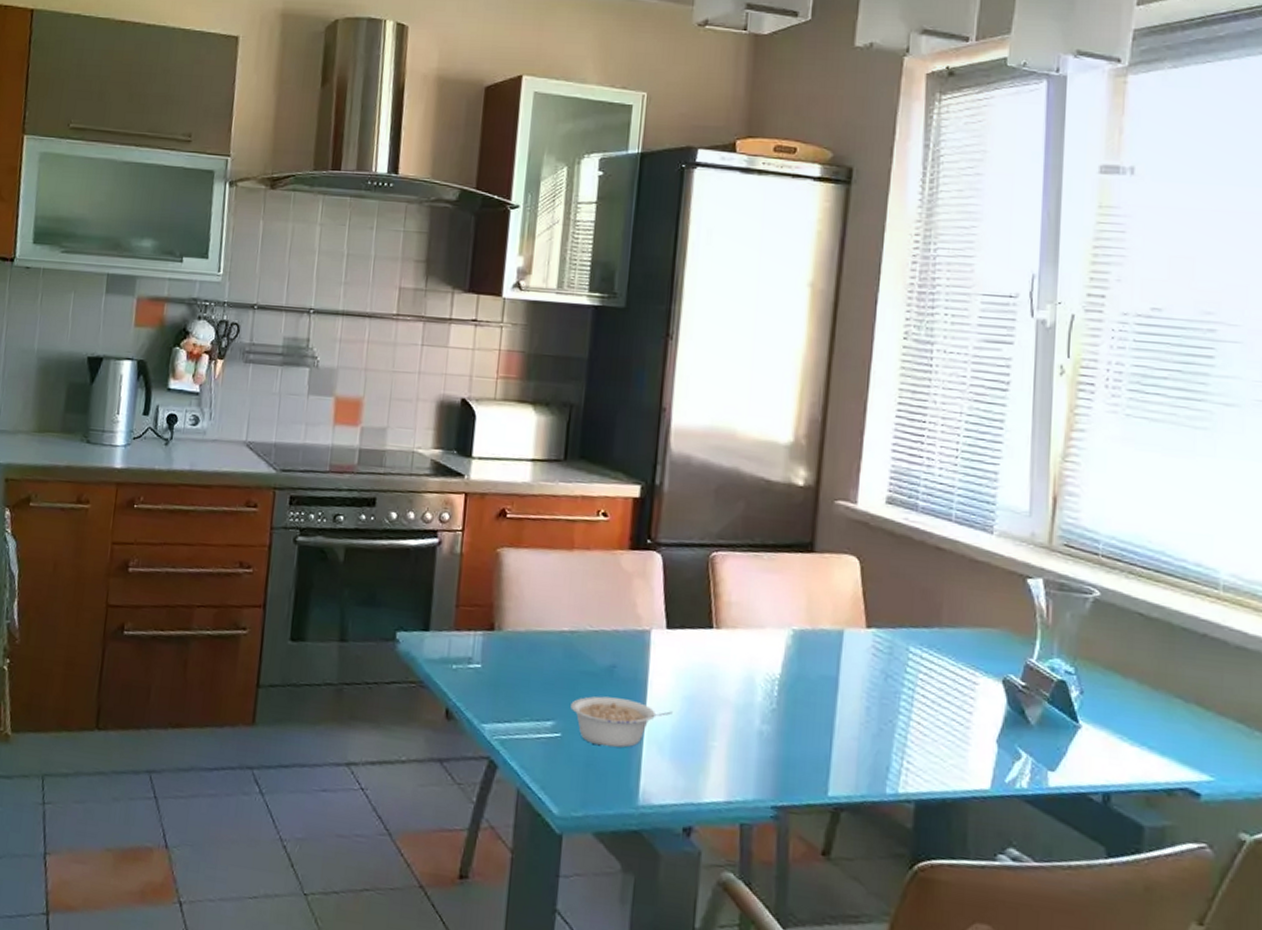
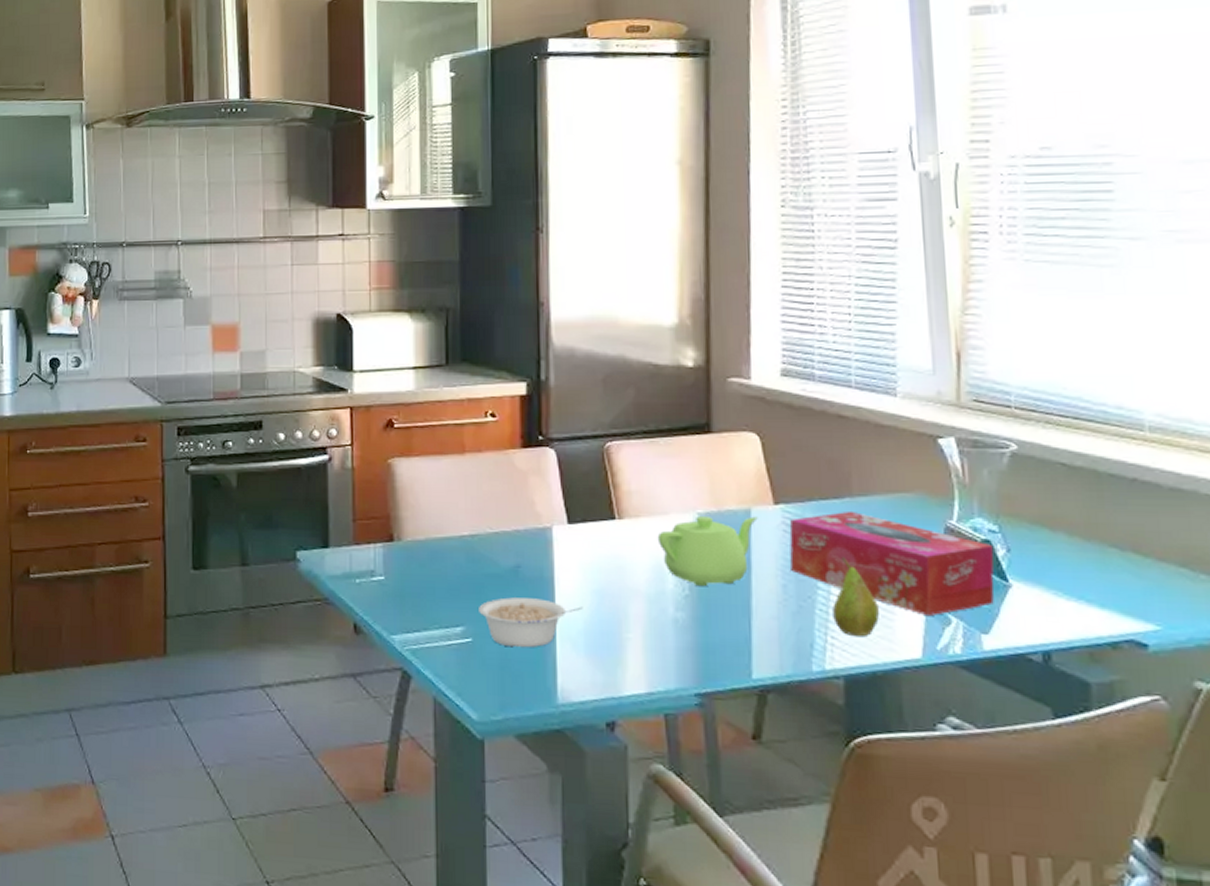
teapot: none [751,632,850,703] -> present [657,515,758,587]
tissue box: none [876,640,1069,750] -> present [789,510,995,617]
fruit: none [911,685,955,765] -> present [832,557,879,637]

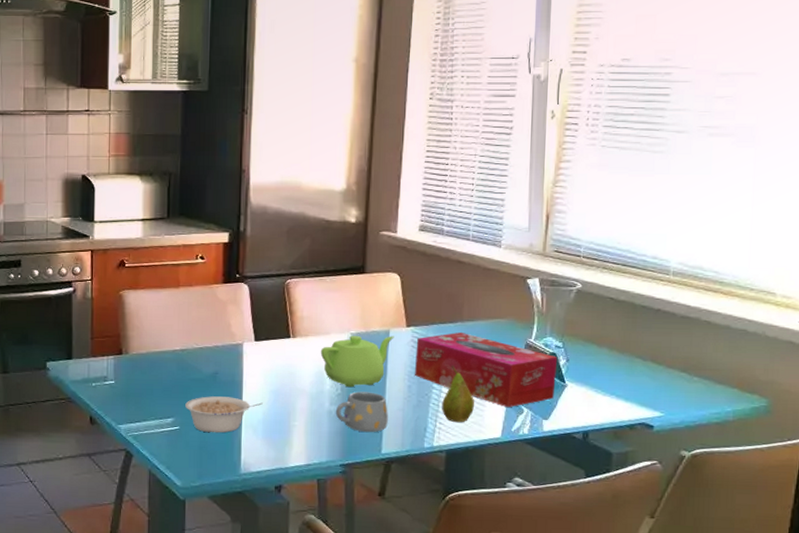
mug: none [683,592,758,650] -> present [335,391,388,433]

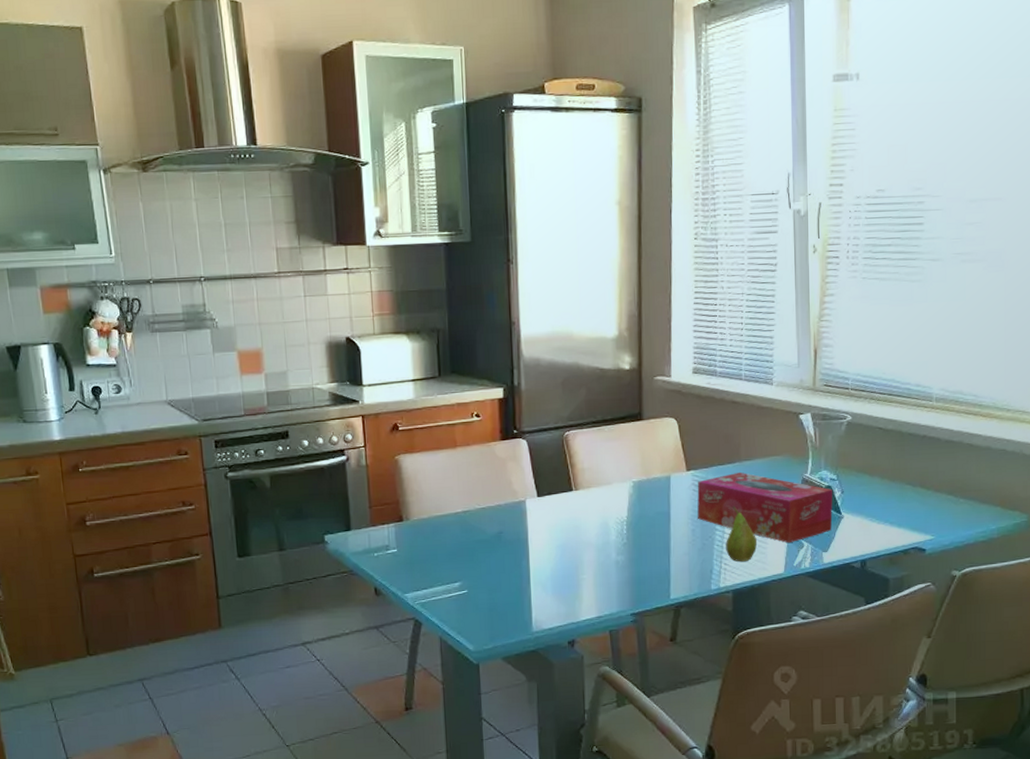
legume: present [185,396,263,433] -> none [472,555,550,594]
teapot: present [320,335,394,388] -> none [603,481,675,536]
mug: present [335,391,388,433] -> none [622,539,675,580]

